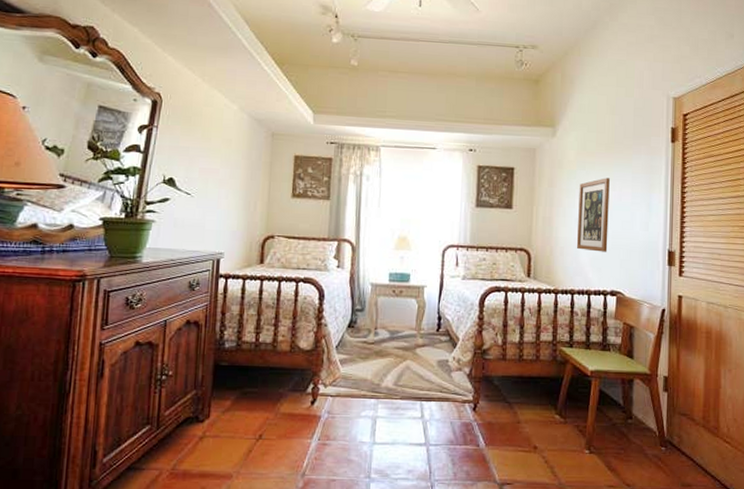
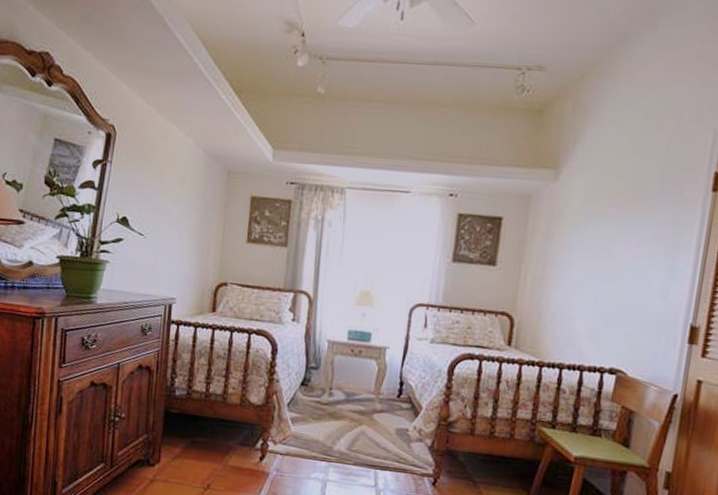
wall art: present [576,178,610,252] -> none [571,233,623,323]

